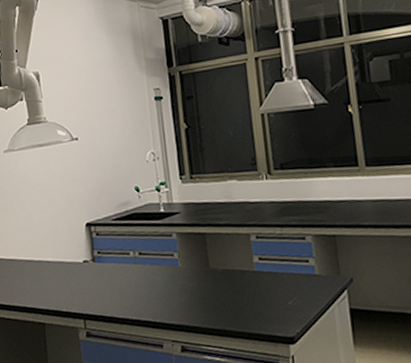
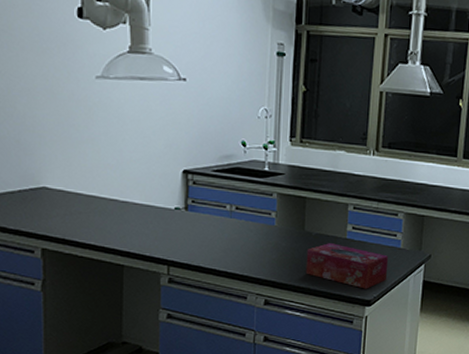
tissue box: none [215,278,307,325] -> present [305,243,389,289]

